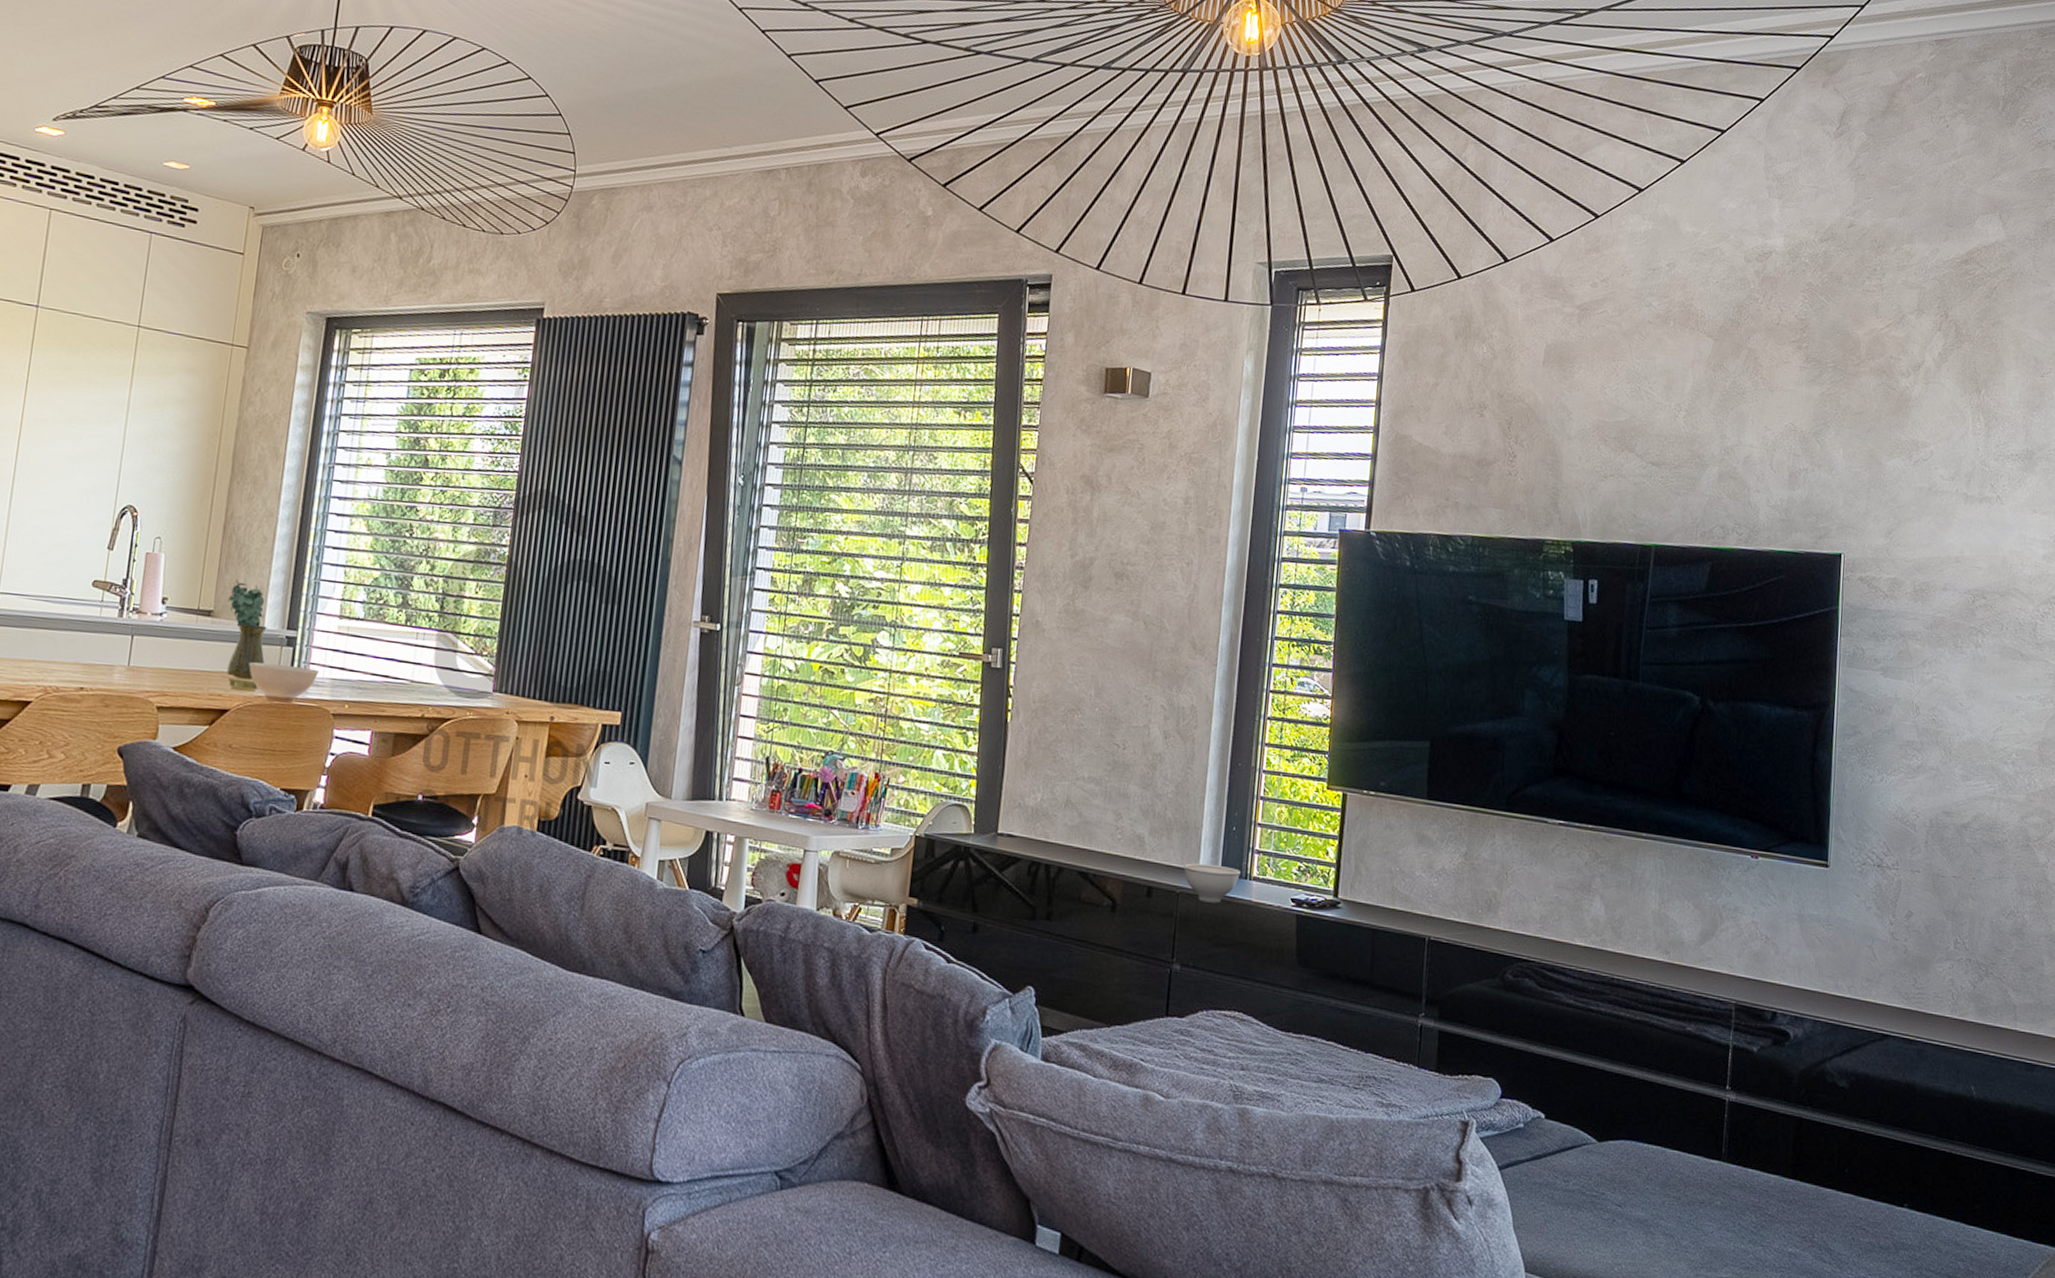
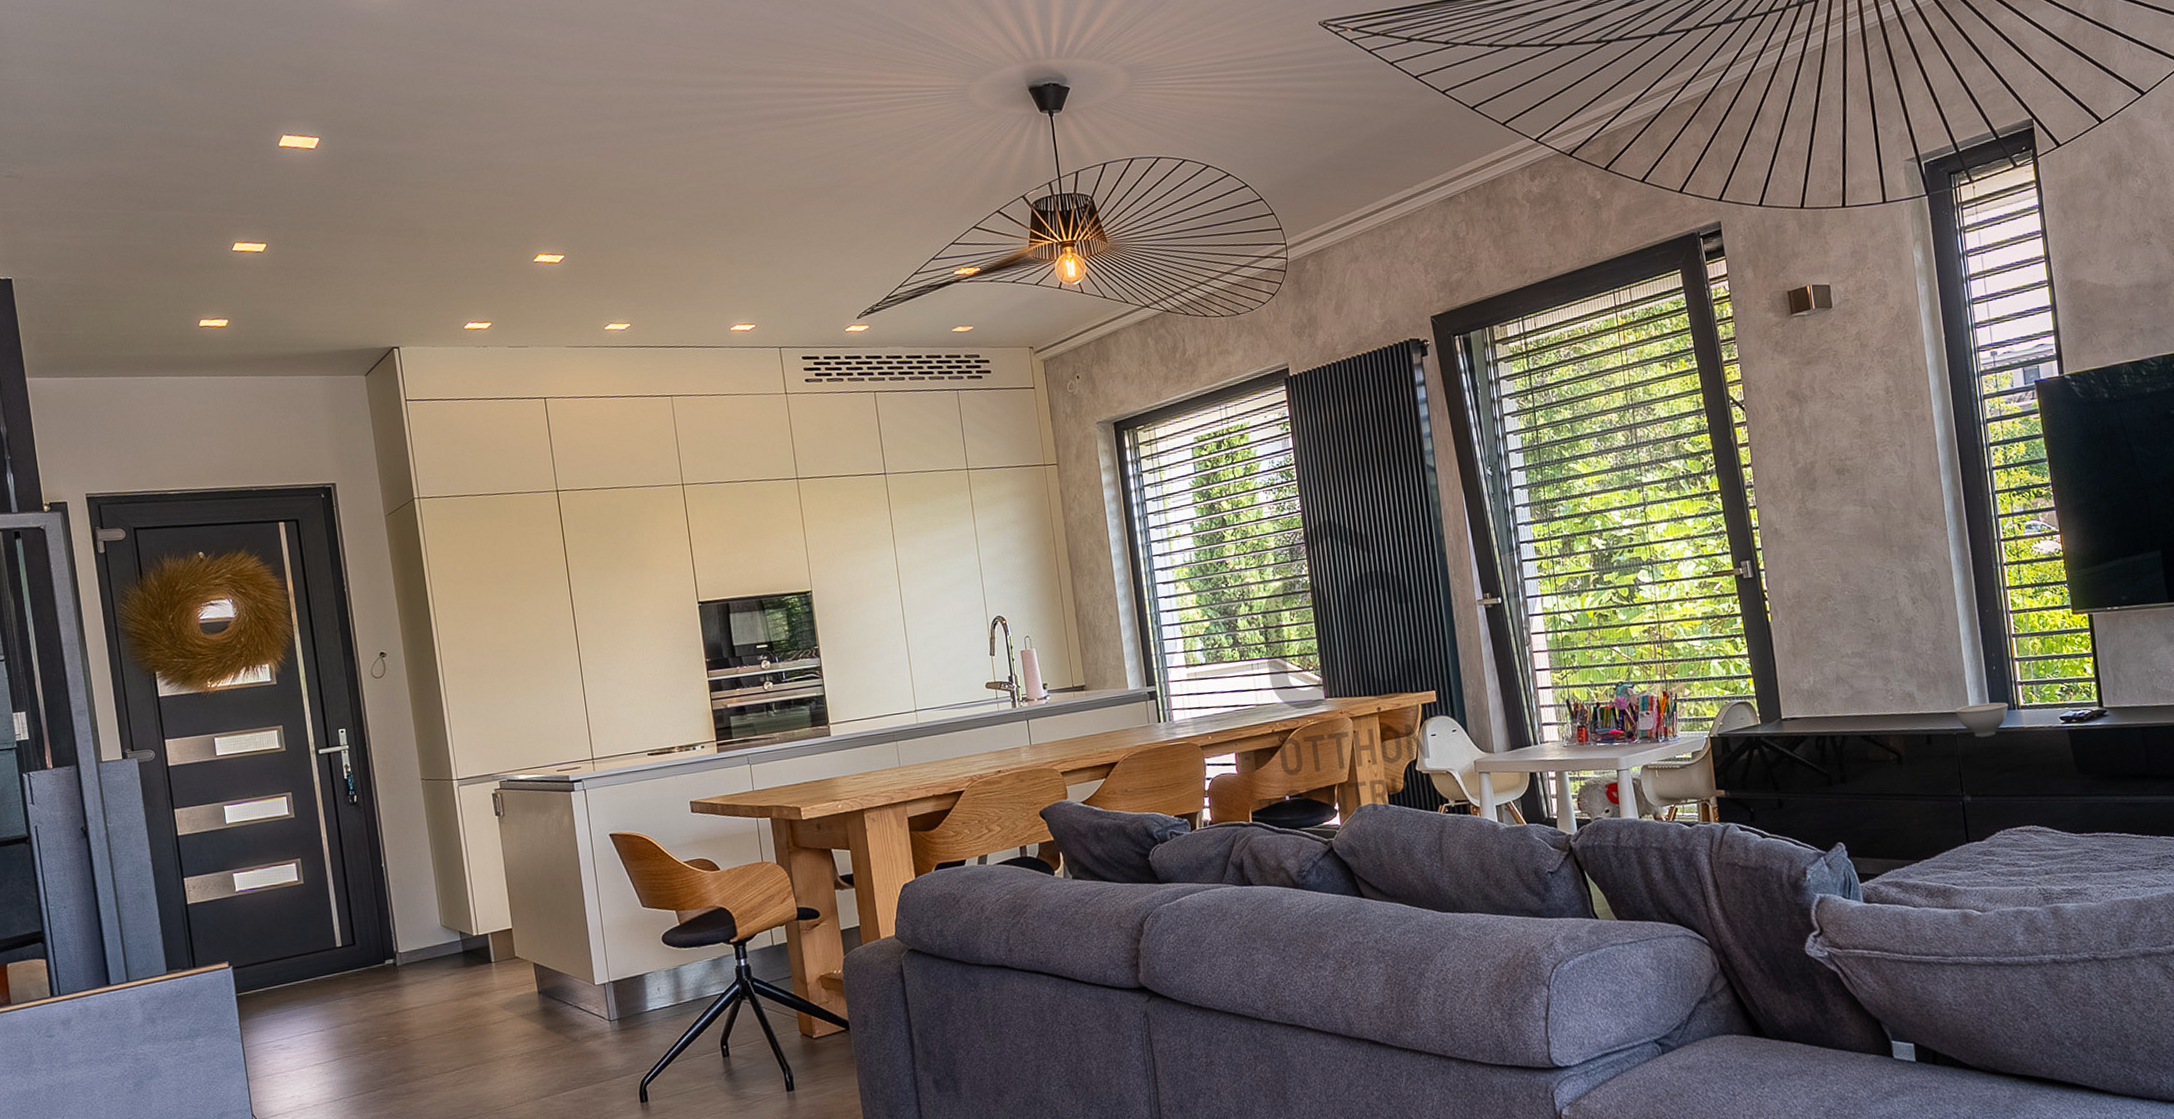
vase: present [226,578,268,693] -> none [1094,655,1136,746]
bowl: present [249,662,320,703] -> none [1124,713,1182,748]

